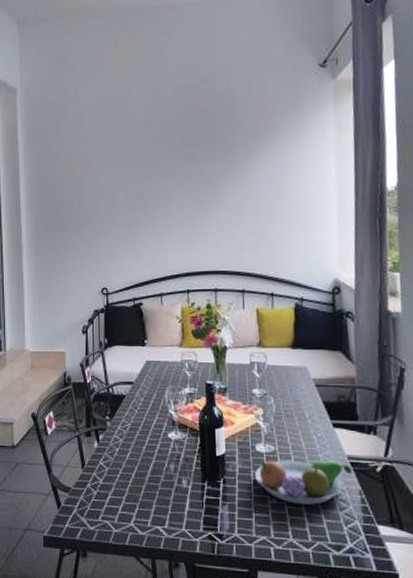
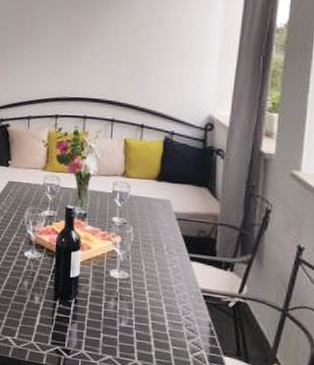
fruit bowl: present [255,459,353,505] -> none [107,286,205,332]

